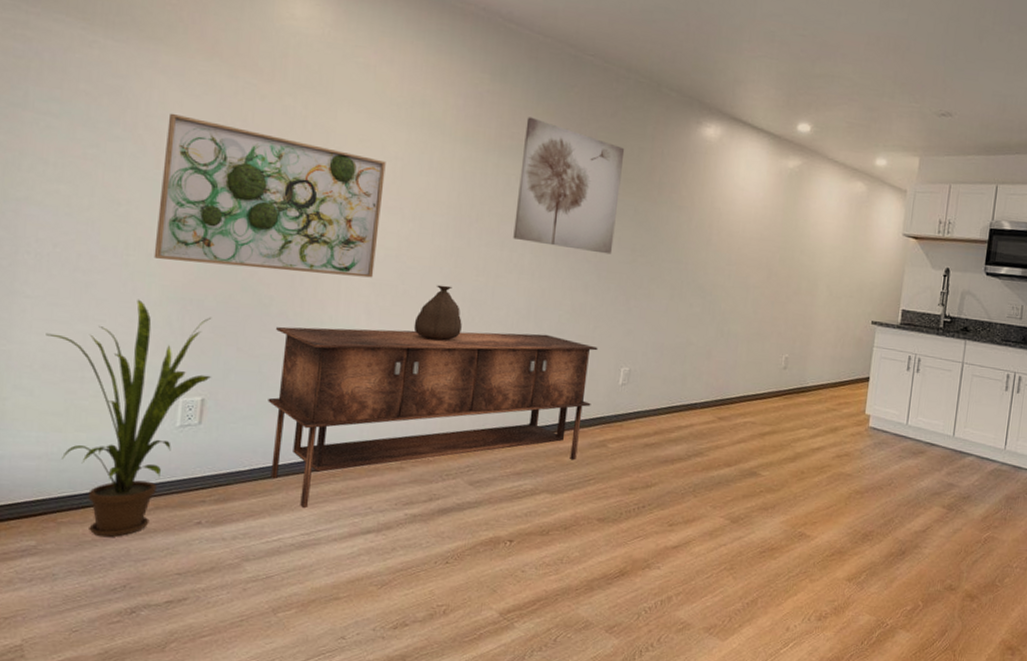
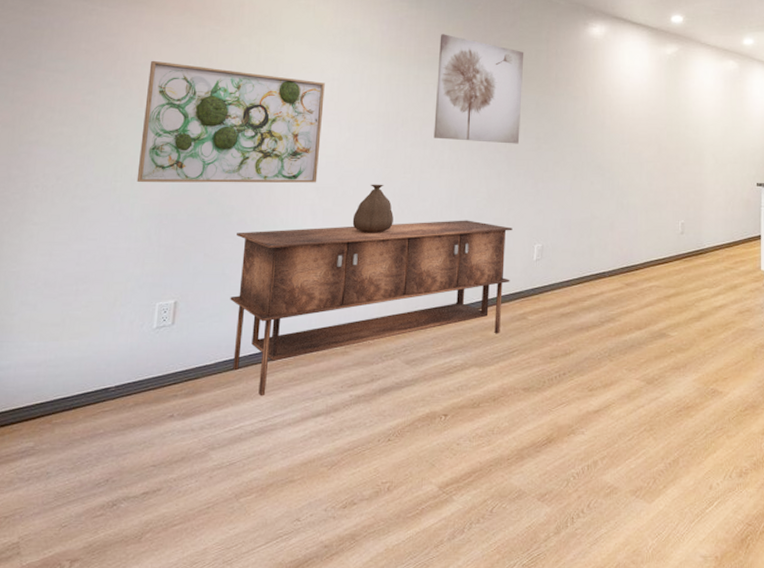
house plant: present [46,299,212,538] -> none [48,218,184,435]

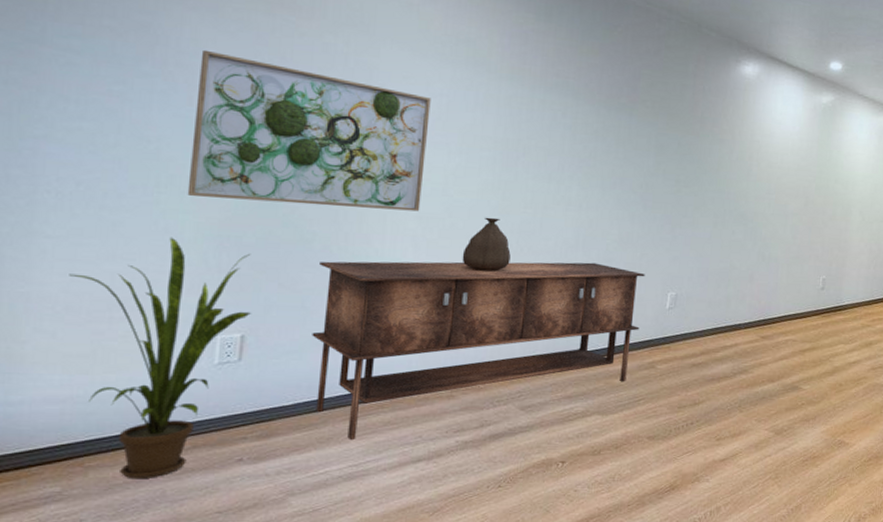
house plant: none [48,218,184,435] -> present [69,237,252,480]
wall art: present [434,34,524,144] -> none [560,55,668,186]

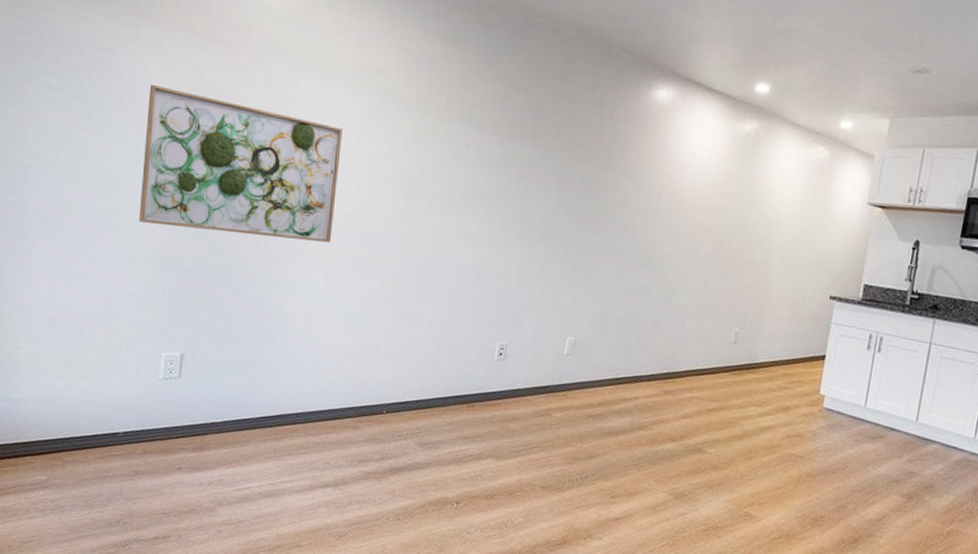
house plant: present [69,237,252,480] -> none [51,260,189,477]
sideboard: present [312,261,645,441] -> none [238,288,544,461]
bag: present [462,217,511,272] -> none [368,250,413,306]

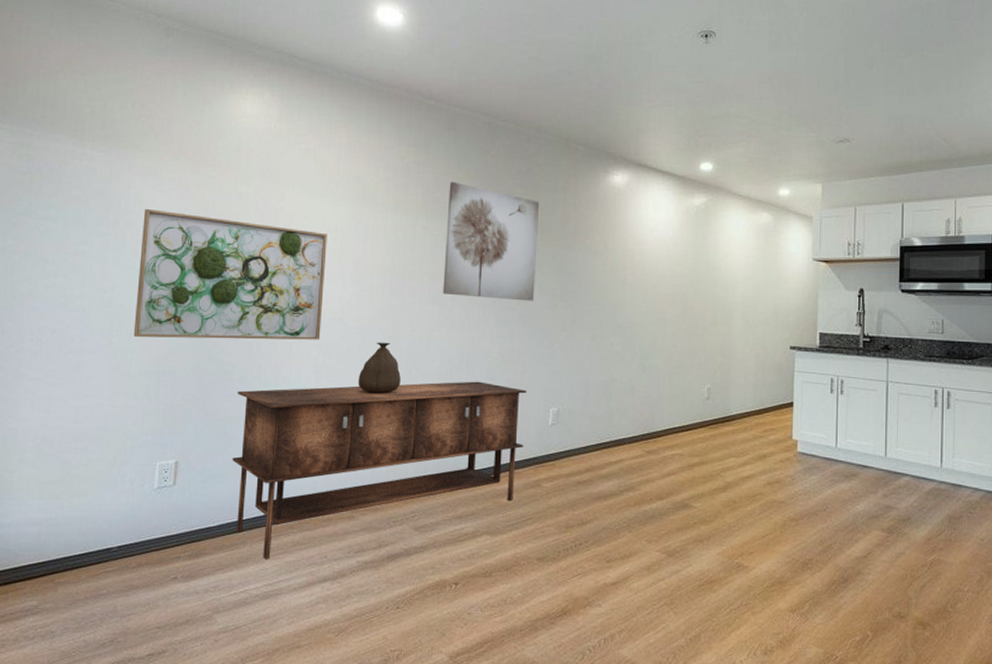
sideboard: none [238,288,544,461] -> present [232,381,527,560]
bag: none [368,250,413,306] -> present [358,342,401,394]
wall art: none [462,82,574,222] -> present [443,182,540,301]

